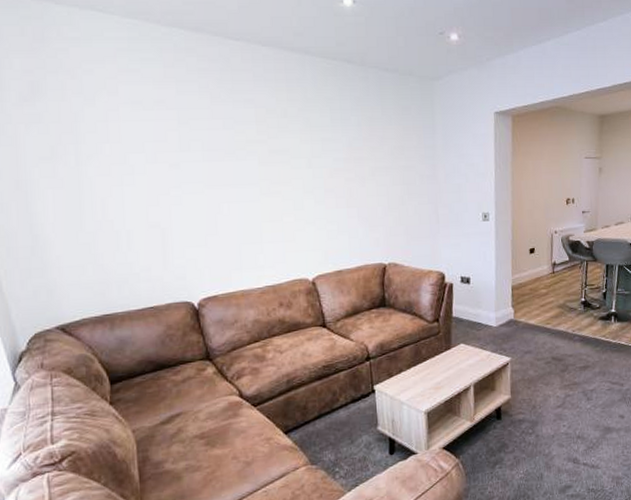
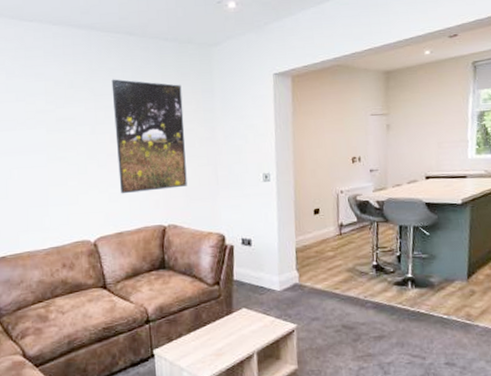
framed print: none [328,109,408,232] -> present [111,79,187,194]

